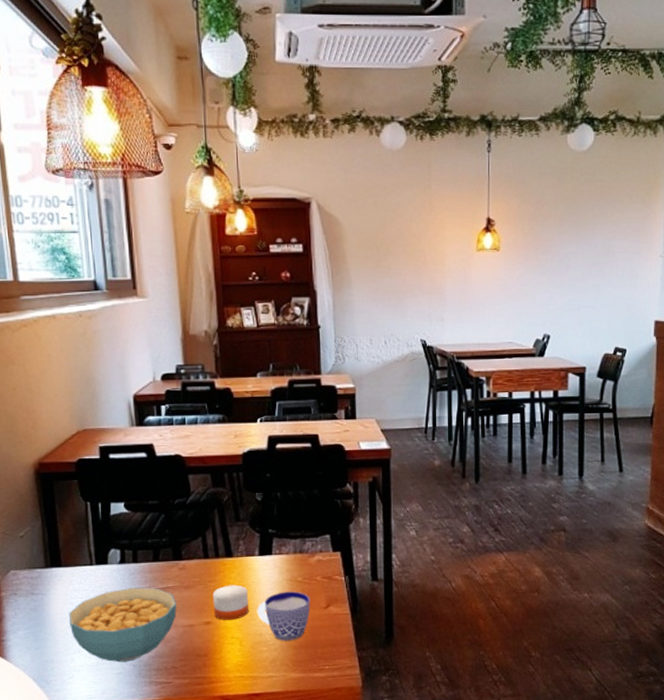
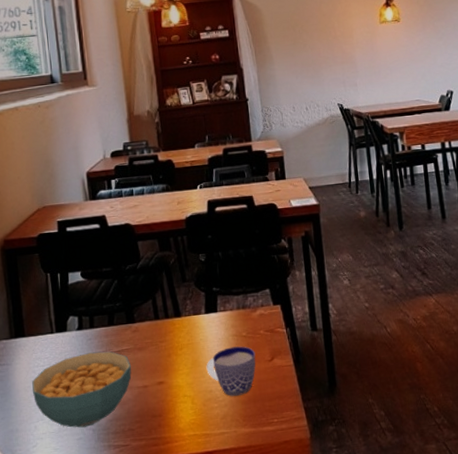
candle: present [212,585,249,620] -> none [164,343,199,379]

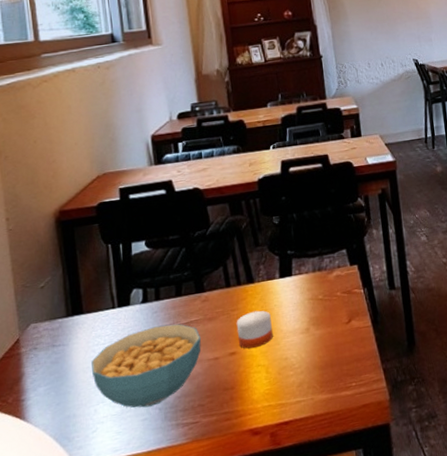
candle: none [164,343,199,379] -> present [236,310,273,349]
cup: present [206,346,256,396] -> none [281,309,333,363]

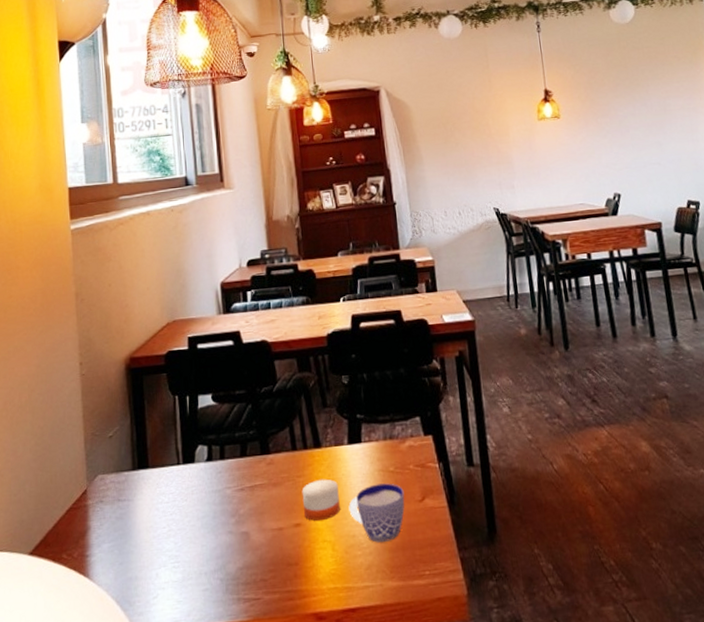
cereal bowl: present [91,323,202,408] -> none [155,487,266,577]
cup: none [281,309,333,363] -> present [348,483,405,543]

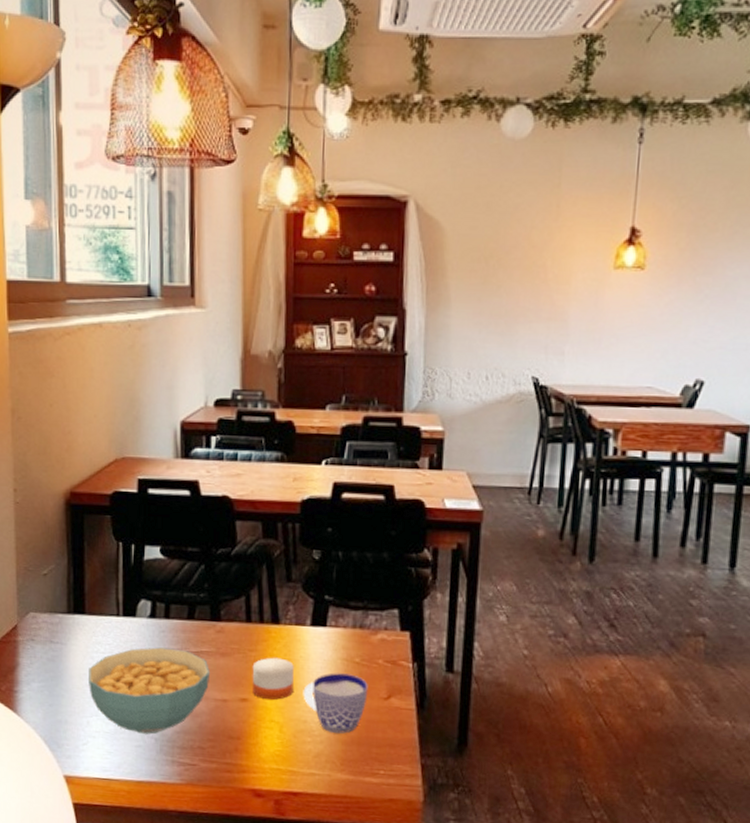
cereal bowl: none [155,487,266,577] -> present [89,647,211,735]

